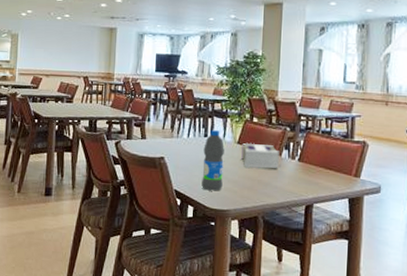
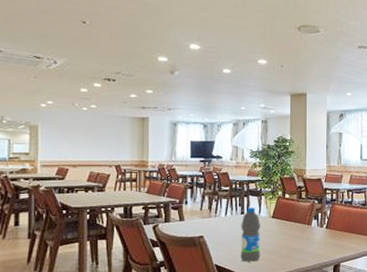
tissue box: present [241,142,279,168] -> none [276,216,309,238]

